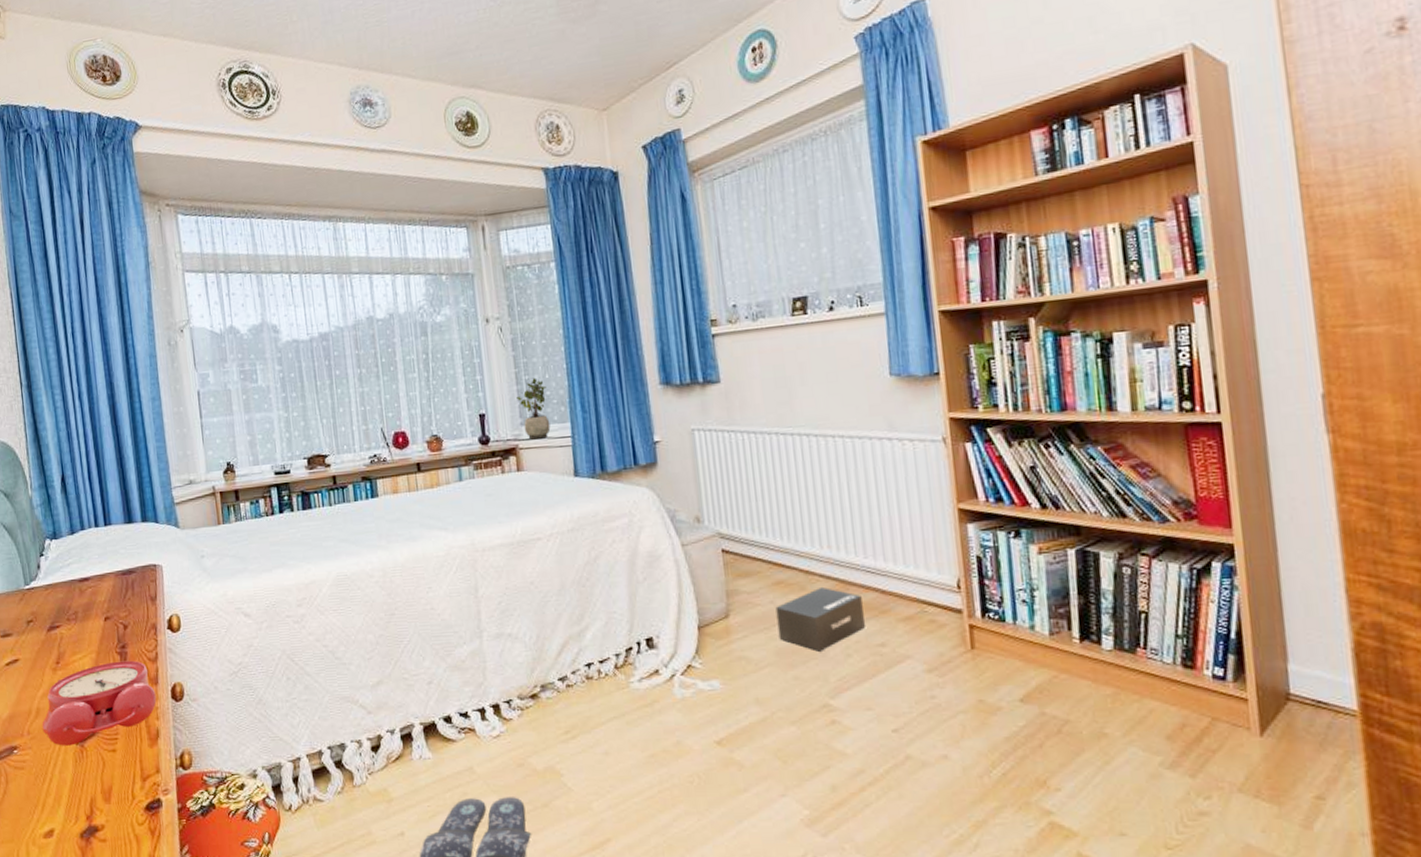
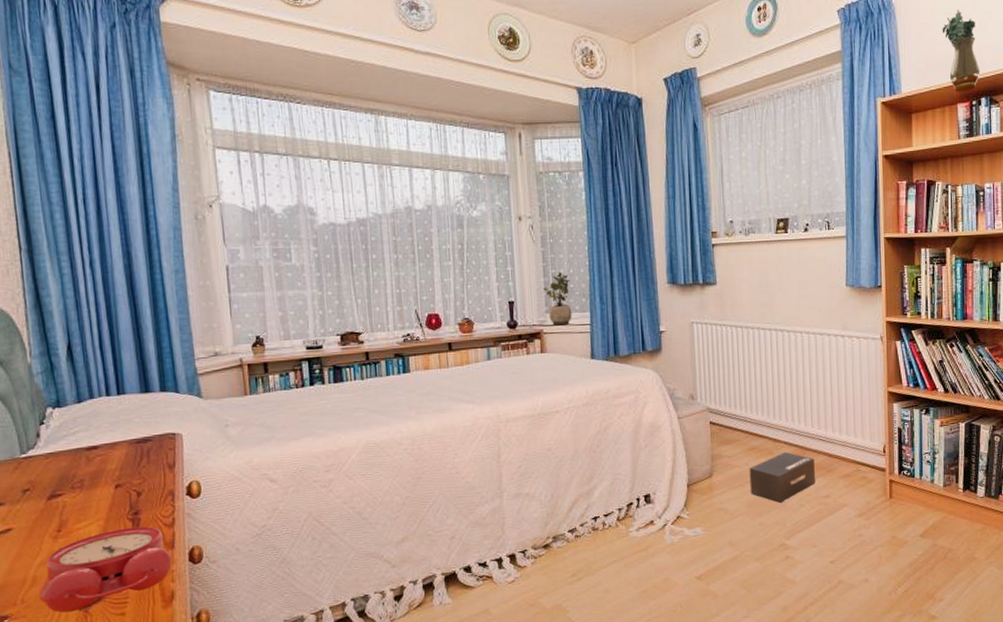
vase: none [1000,11,1061,117] -> present [942,9,980,93]

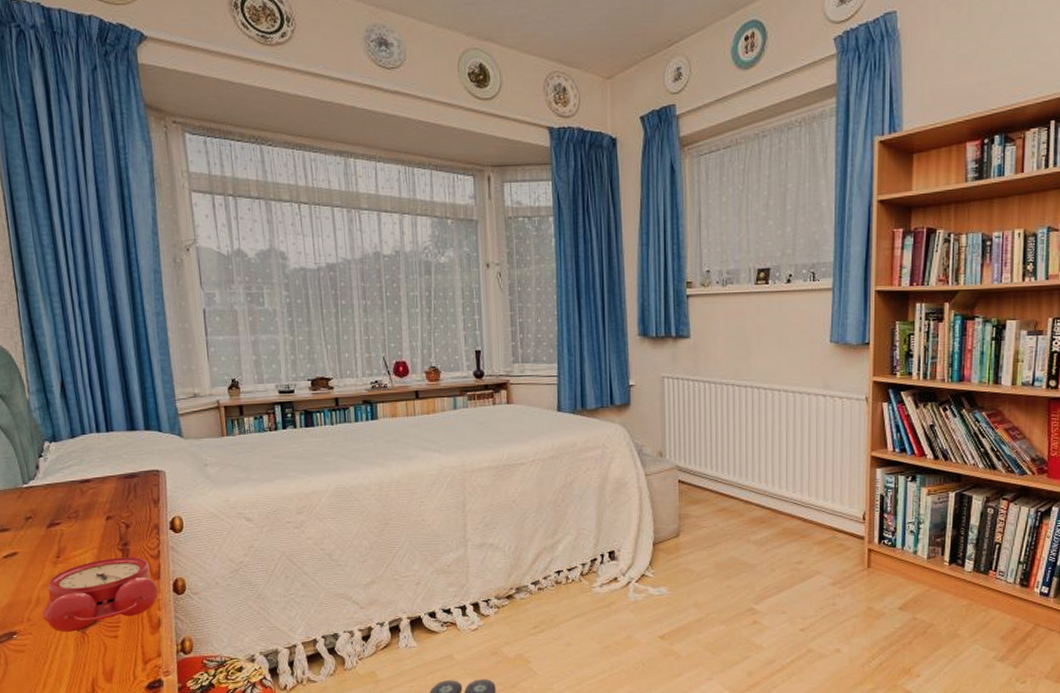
potted plant: present [543,272,572,327] -> none [510,321,539,378]
box: present [749,452,815,503] -> none [718,515,788,566]
vase: present [942,9,980,93] -> none [953,34,995,130]

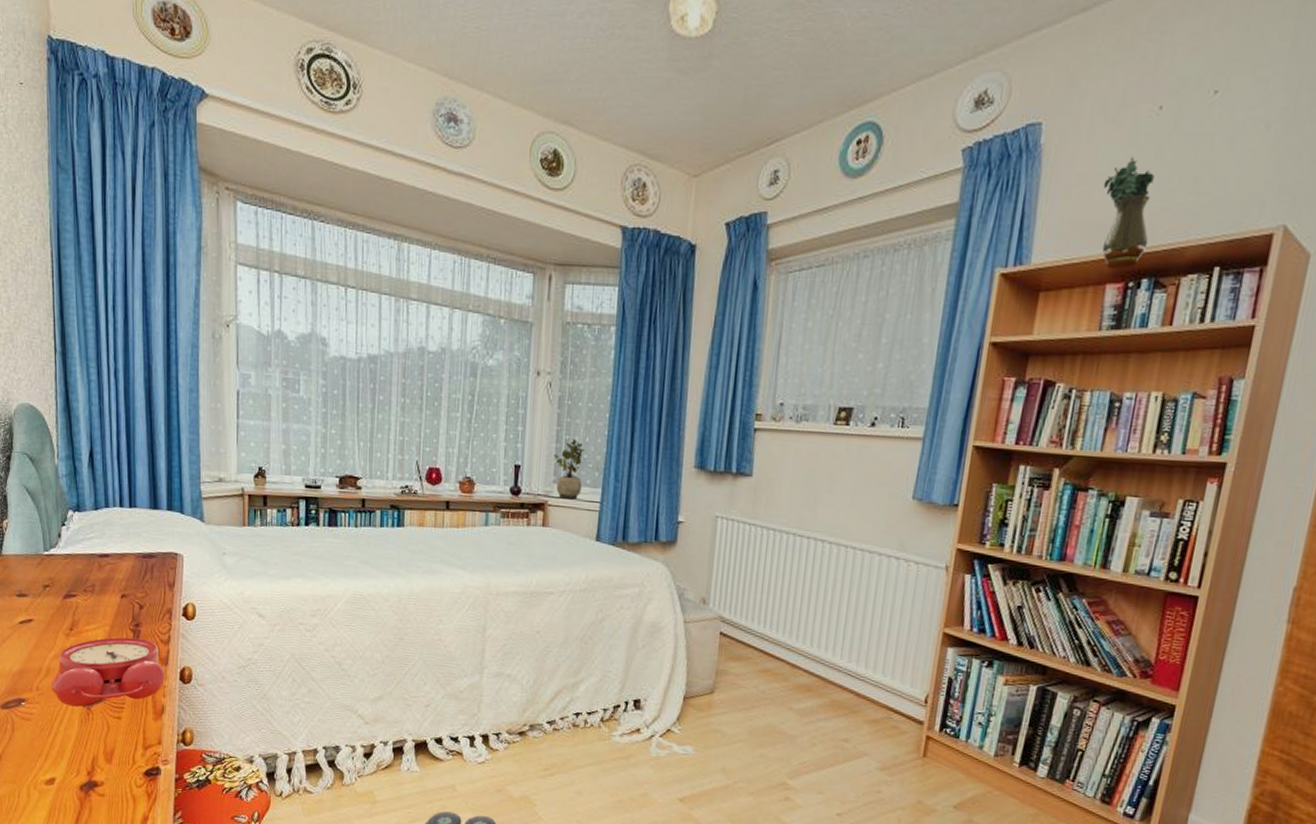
potted plant: none [510,321,539,378] -> present [554,439,584,501]
vase: none [953,34,995,130] -> present [1101,156,1154,270]

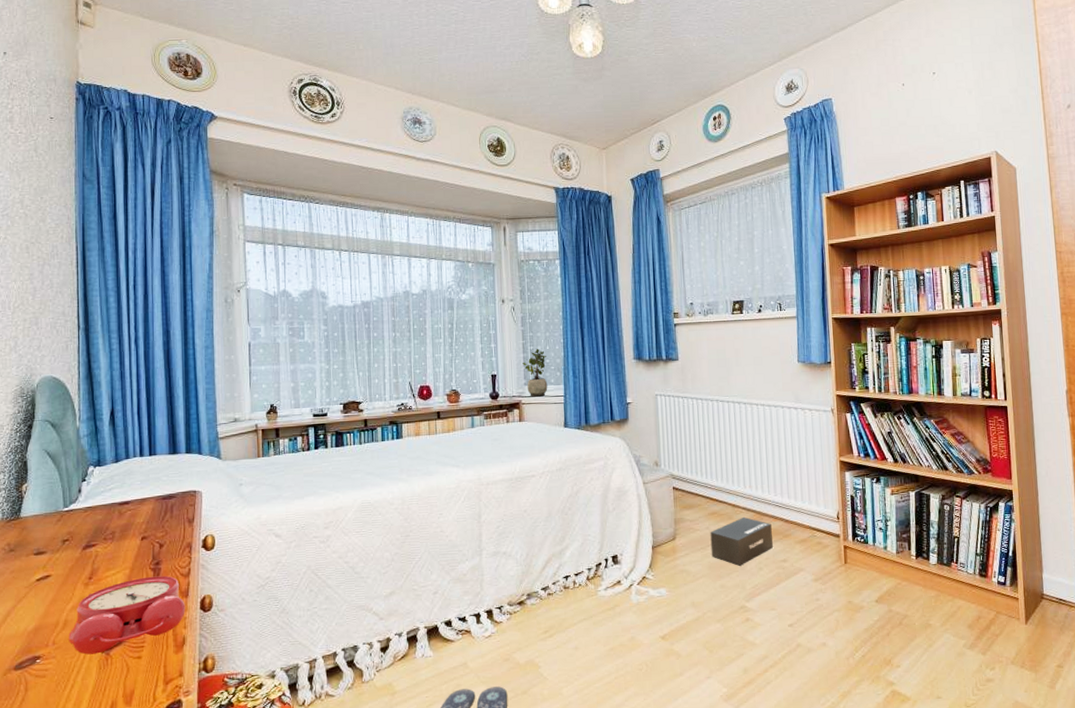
box: none [755,681,837,737] -> present [710,517,773,566]
vase: present [1101,156,1154,270] -> none [879,115,916,188]

